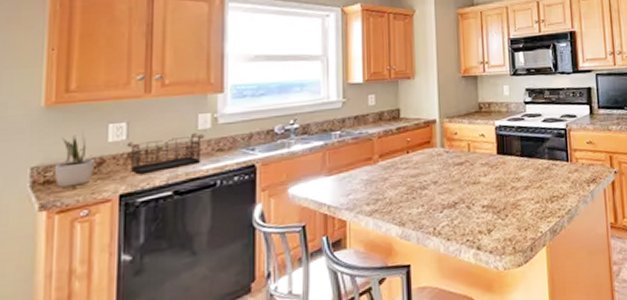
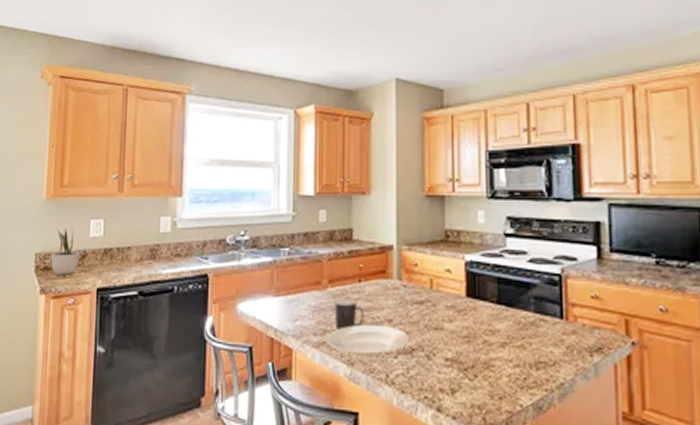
dish rack: present [126,133,205,175] -> none [103,236,166,272]
plate: none [378,186,453,216] -> present [326,324,410,356]
mug: none [385,168,413,197] -> present [334,299,364,330]

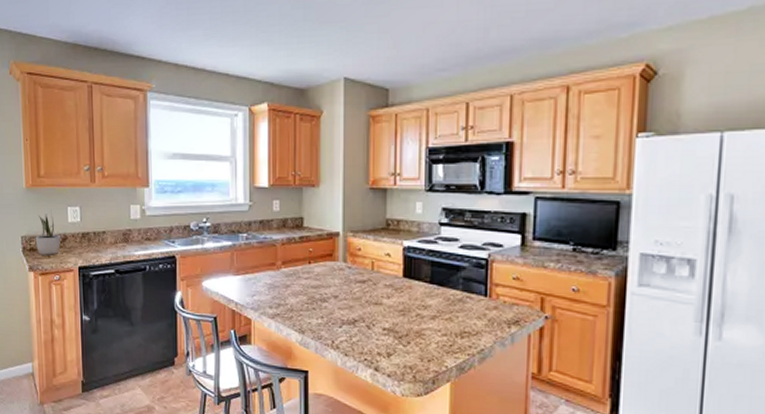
plate: present [326,324,410,356] -> none [280,299,353,326]
mug: present [334,299,364,330] -> none [287,278,313,304]

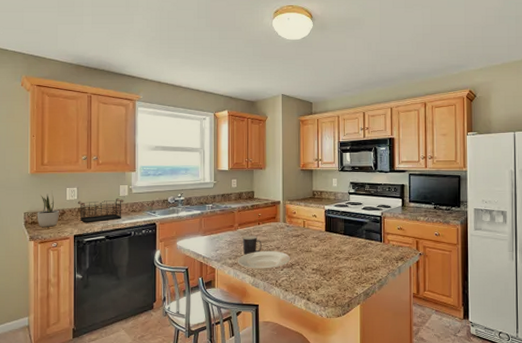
dish rack: none [81,222,136,253] -> present [77,198,124,223]
plate: none [280,299,353,326] -> present [237,250,291,270]
mug: none [287,278,313,304] -> present [242,235,262,255]

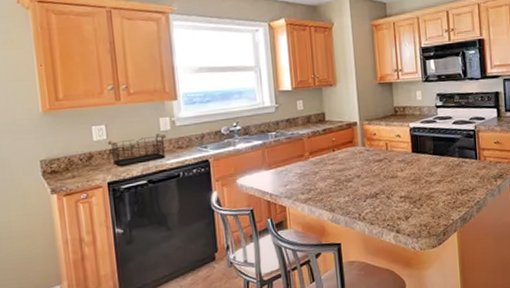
potted plant: present [36,191,59,227] -> none [56,132,86,176]
plate: present [237,250,291,270] -> none [311,179,374,204]
mug: present [242,235,262,255] -> none [315,164,339,188]

